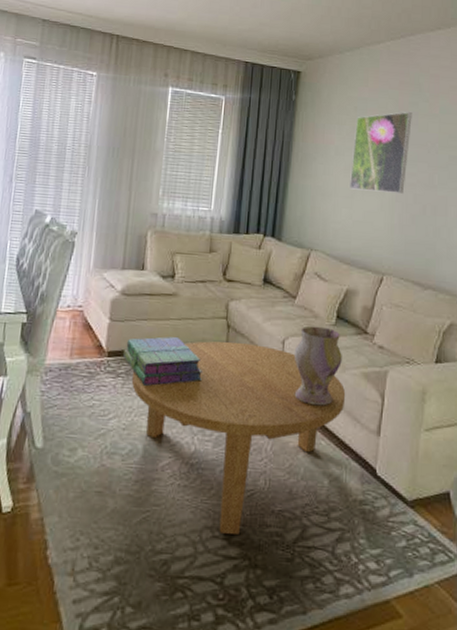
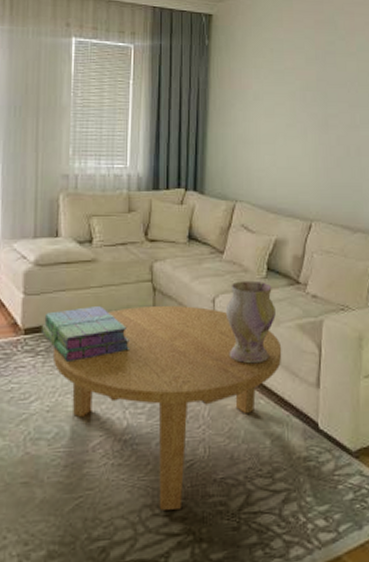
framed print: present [350,112,412,194] -> none [271,51,330,136]

